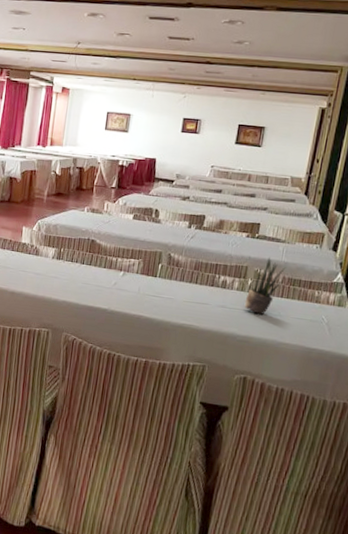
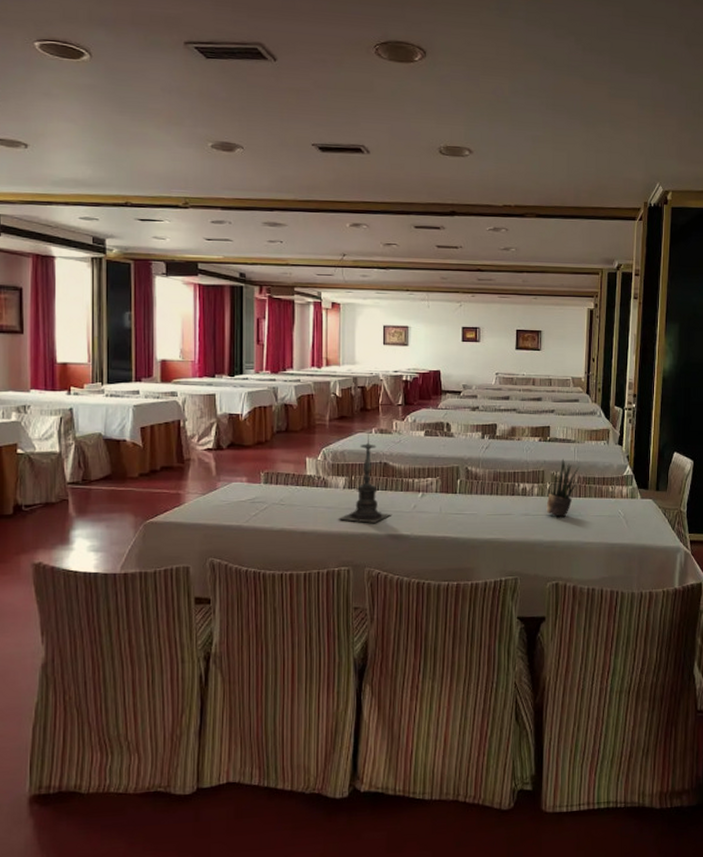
candle holder: none [44,211,94,294] -> present [338,434,392,523]

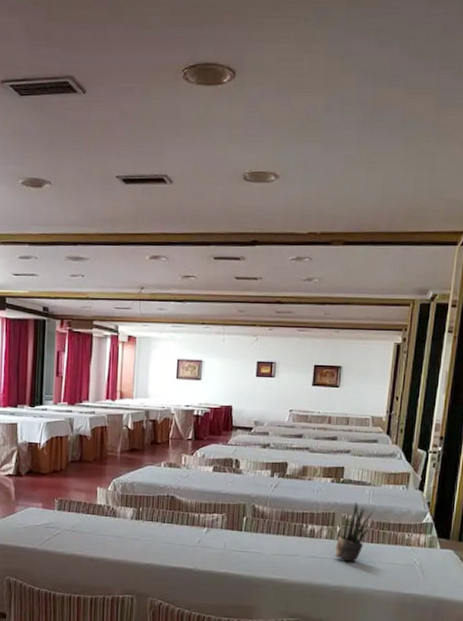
candle holder: present [338,434,392,523] -> none [125,467,177,555]

